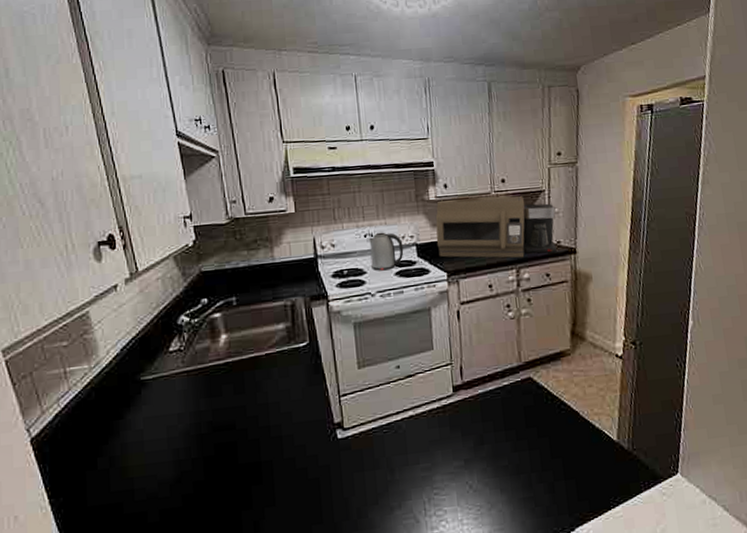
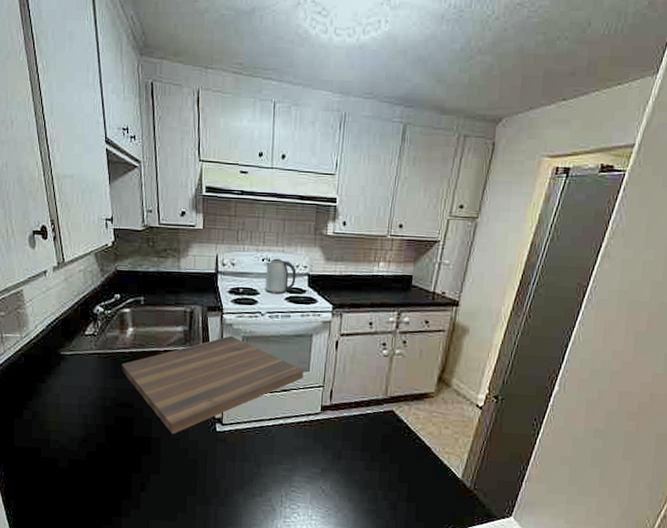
cutting board: none [216,324,428,452] -> present [121,335,304,434]
microwave: present [435,195,525,258] -> none [327,235,418,302]
coffee maker: present [522,203,557,254] -> none [407,251,447,303]

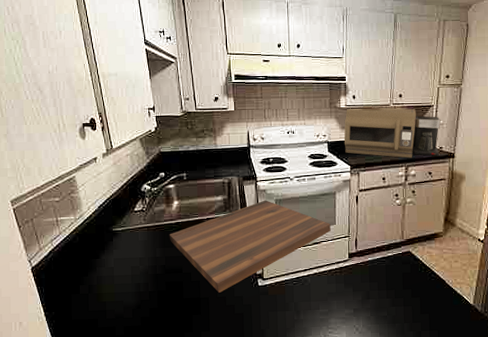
kettle: present [265,258,297,295] -> none [291,130,318,161]
microwave: none [327,235,418,302] -> present [344,106,417,158]
coffee maker: none [407,251,447,303] -> present [412,115,441,157]

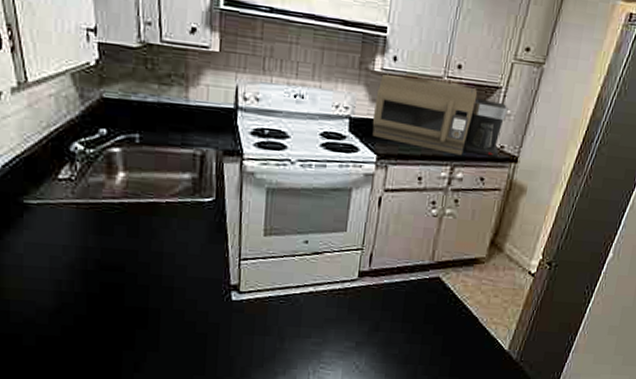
cutting board: present [169,200,331,293] -> none [108,186,340,304]

